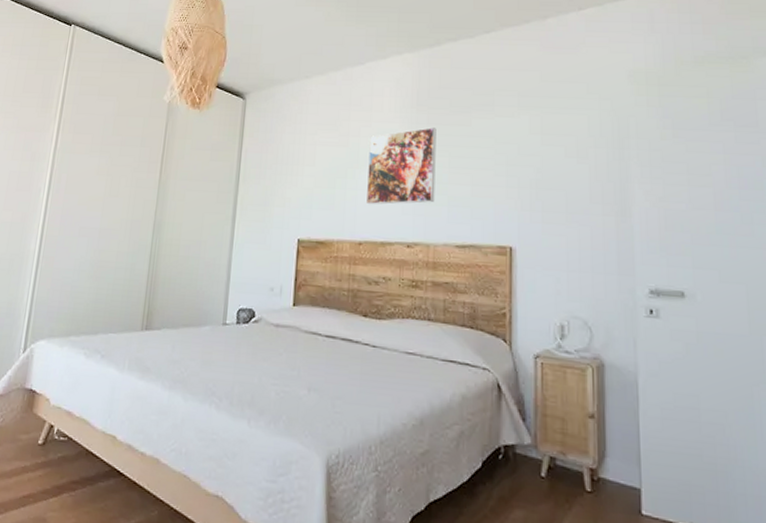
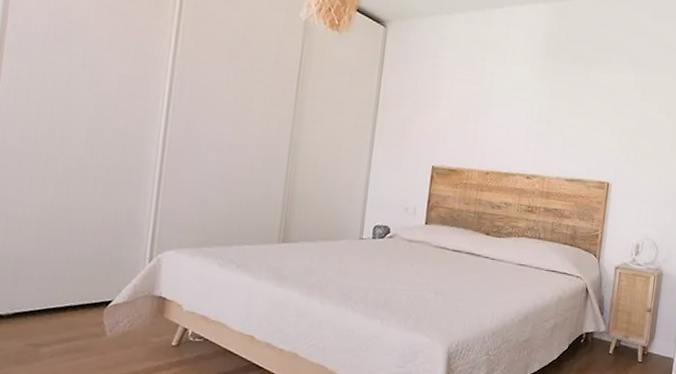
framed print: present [365,127,436,205] -> none [494,75,560,142]

